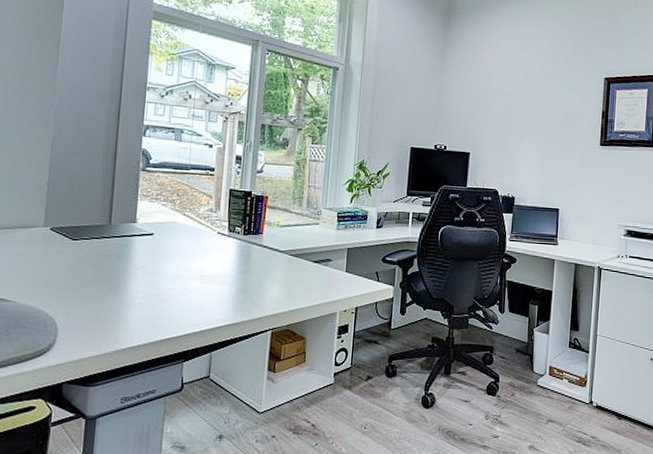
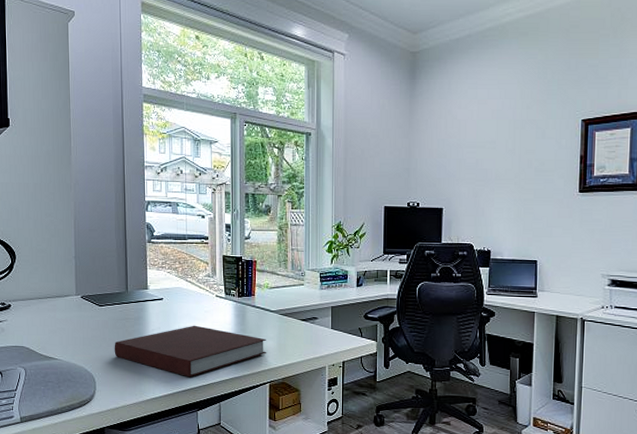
notebook: none [85,264,272,324] -> present [114,325,266,378]

